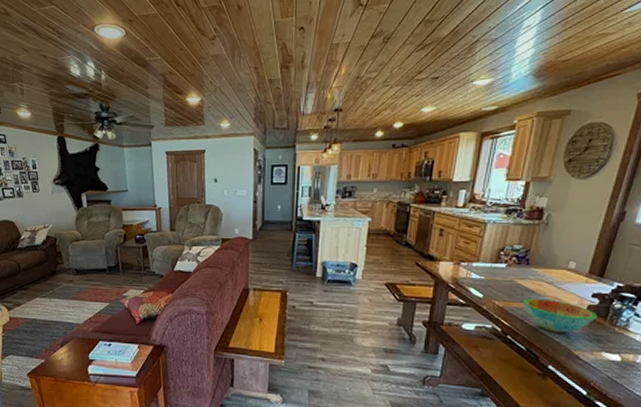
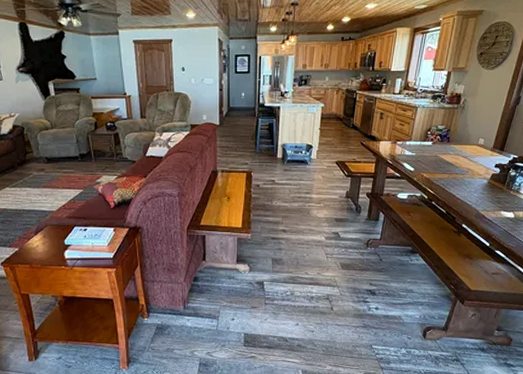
bowl: present [522,298,597,333] -> none [444,170,498,197]

